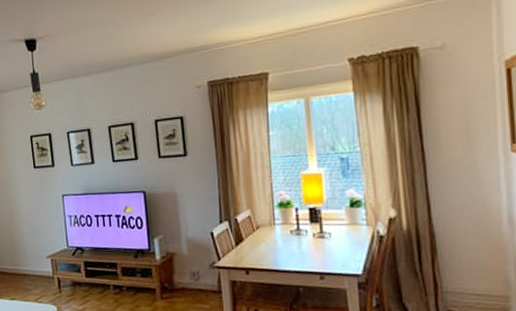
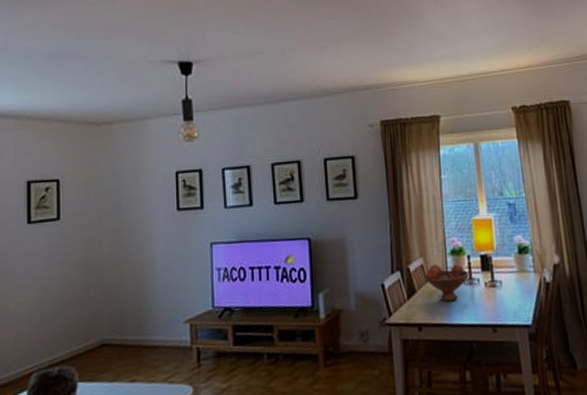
fruit bowl: none [252,215,298,250] -> present [424,263,470,302]

